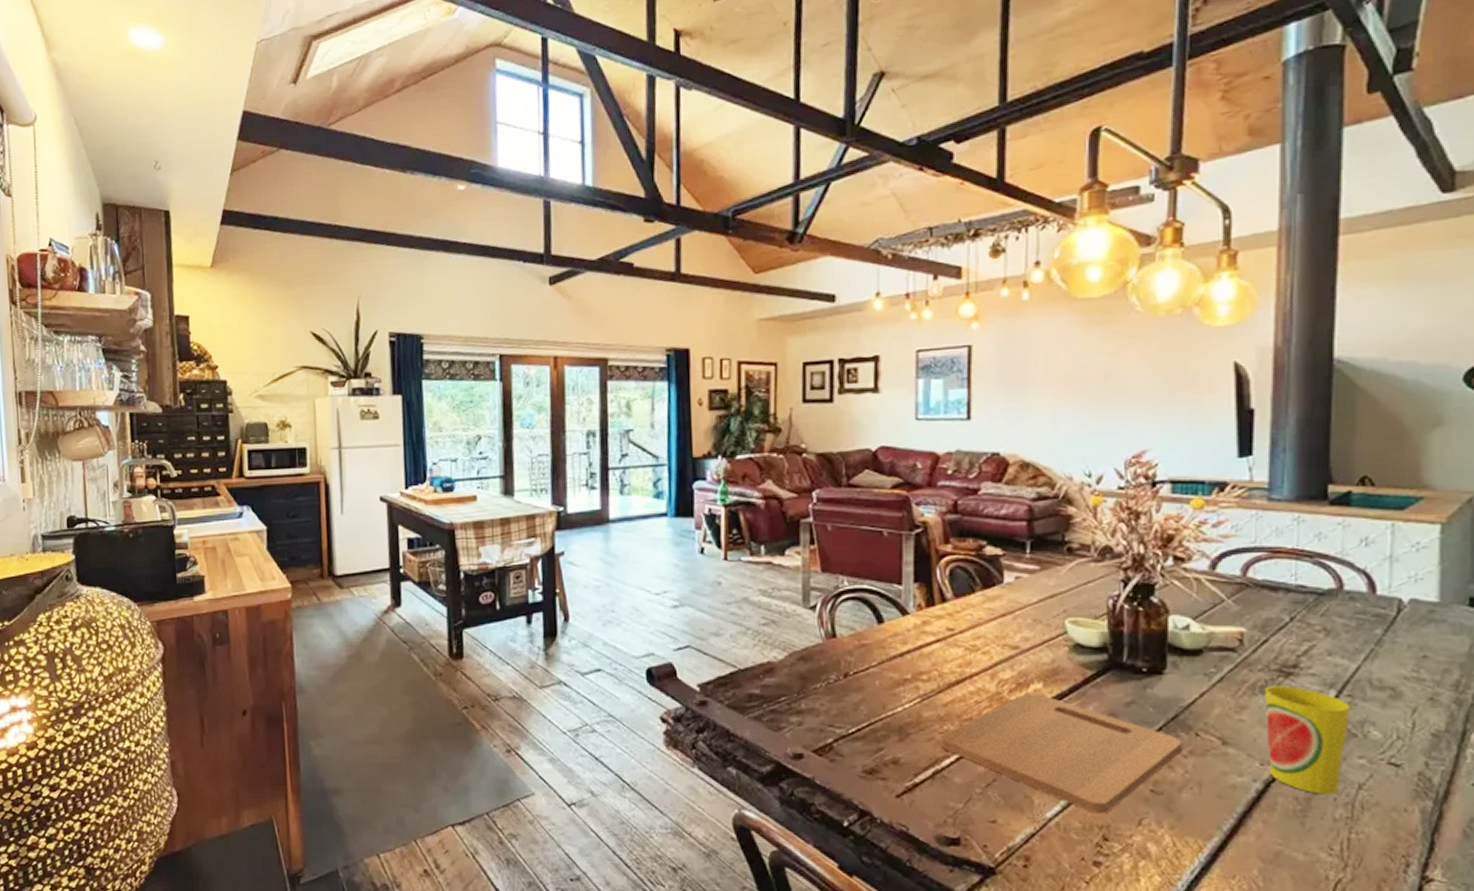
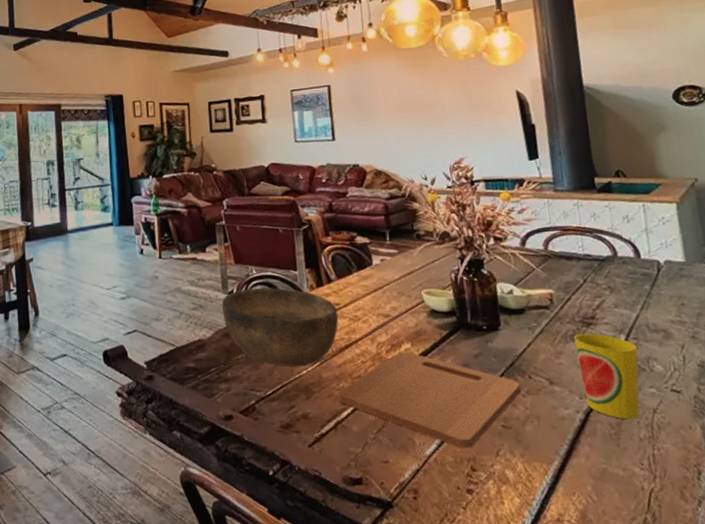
bowl: none [800,604,951,701] -> present [221,287,339,367]

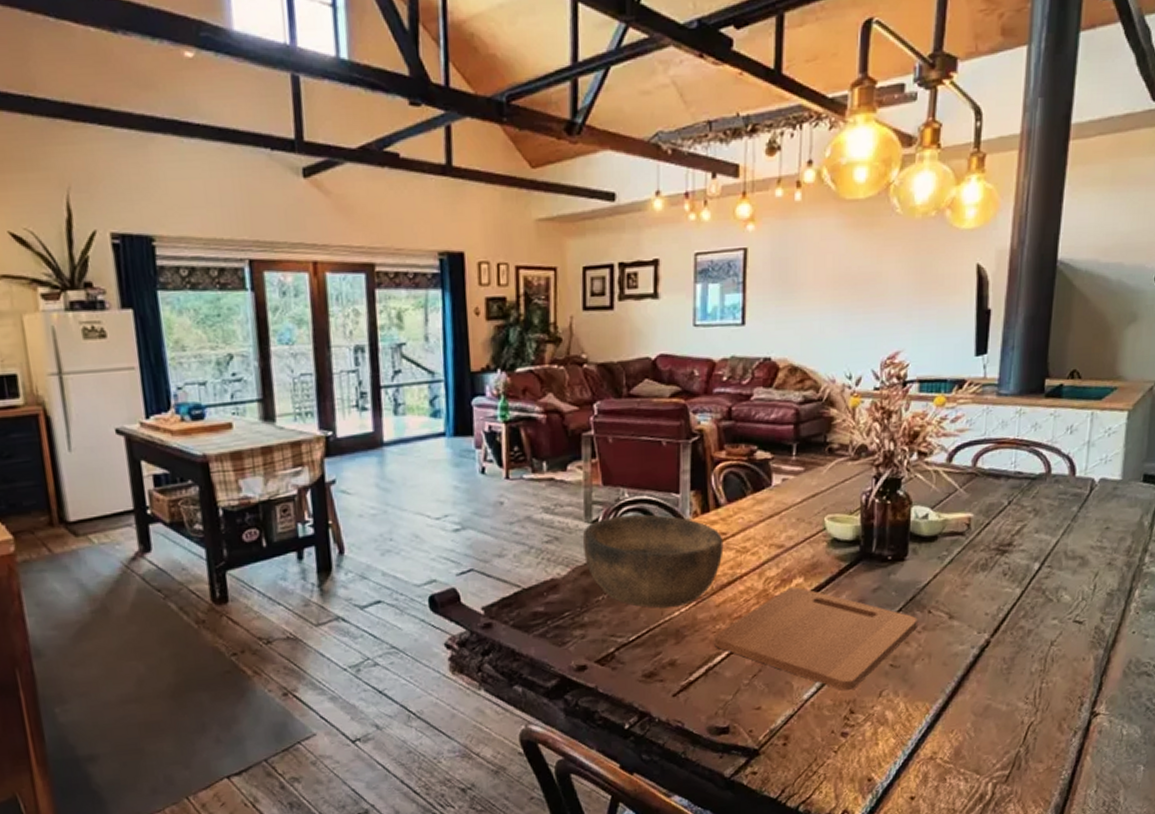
cup: present [573,333,640,420] -> none [984,562,1049,654]

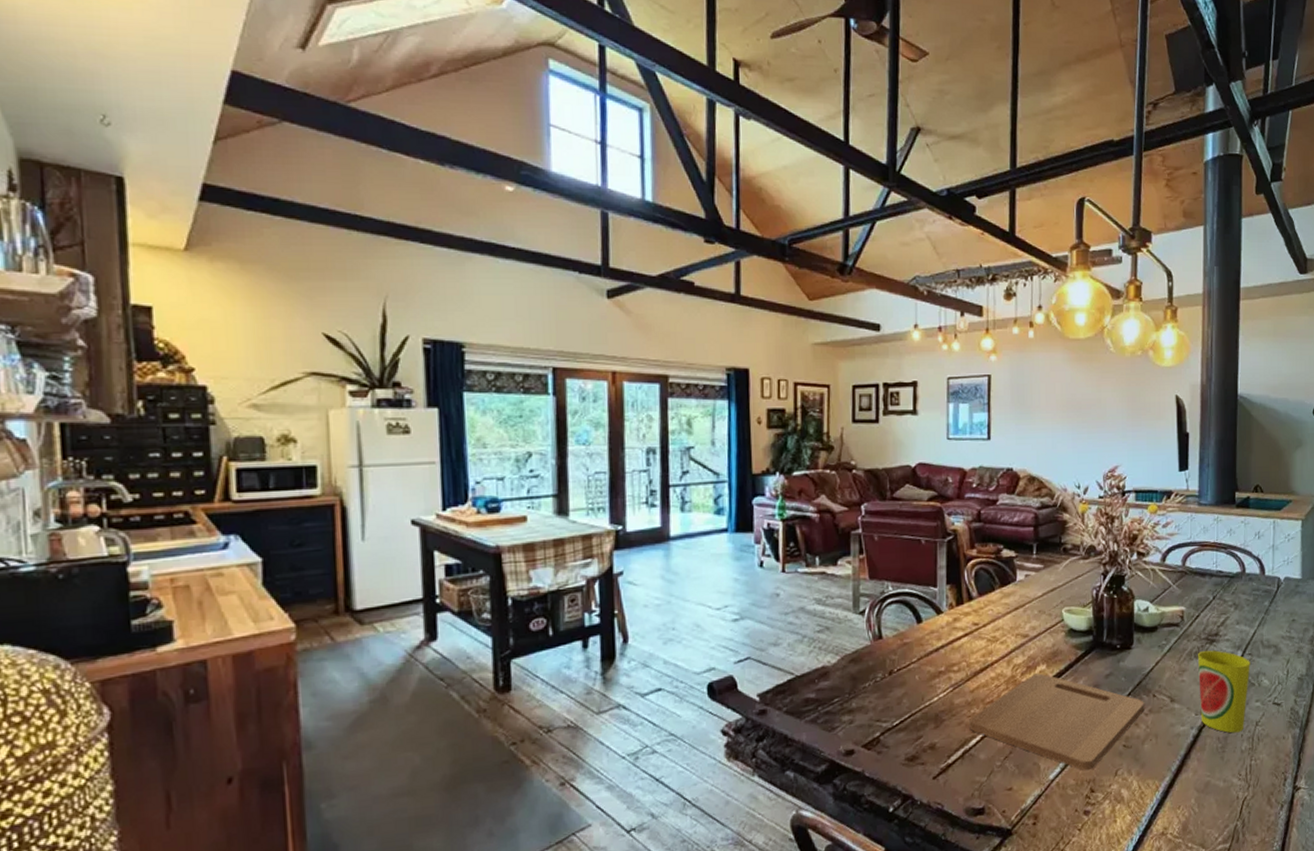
bowl: present [582,514,724,608] -> none [850,606,976,694]
cup: none [984,562,1049,654] -> present [1197,650,1250,733]

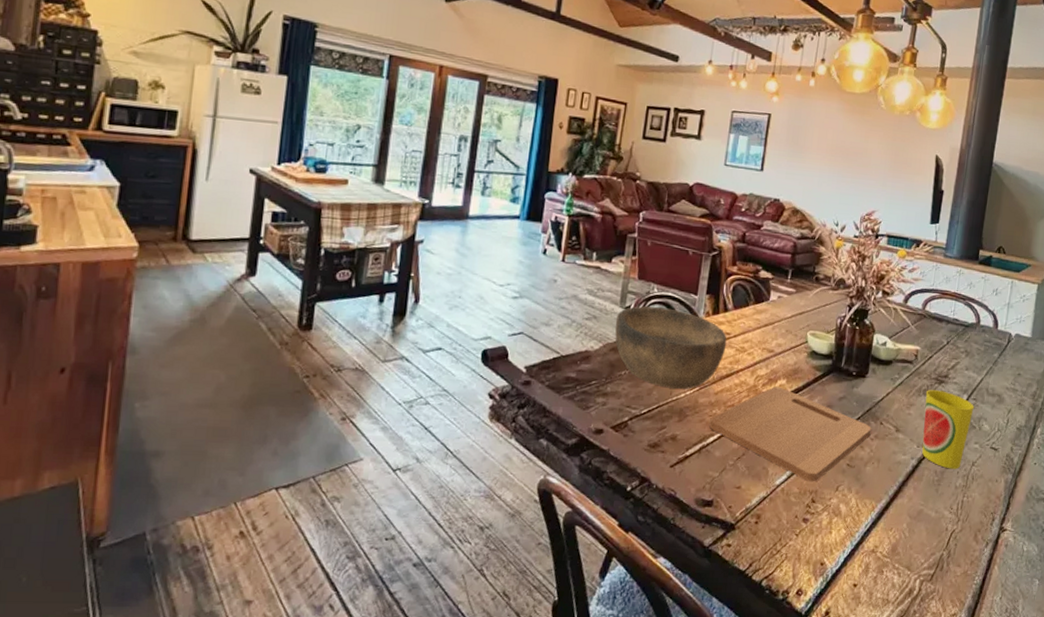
bowl: none [850,606,976,694] -> present [615,306,727,389]

